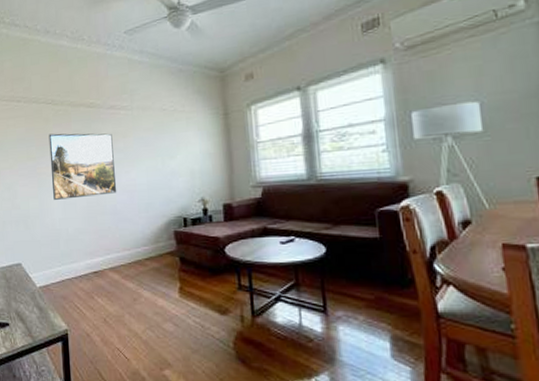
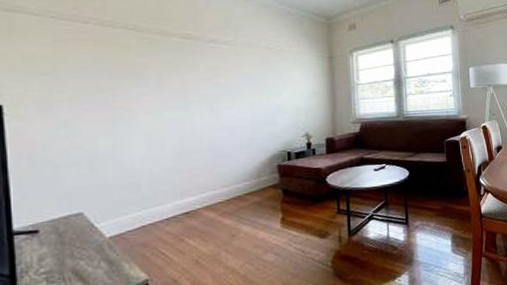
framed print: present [48,133,117,200] -> none [129,63,216,137]

